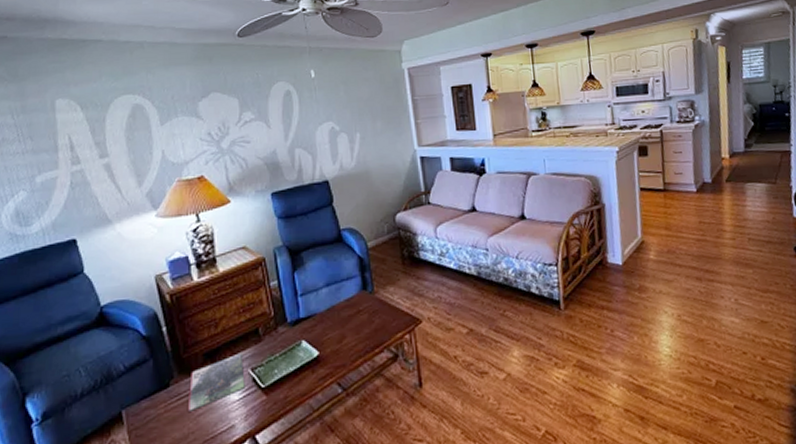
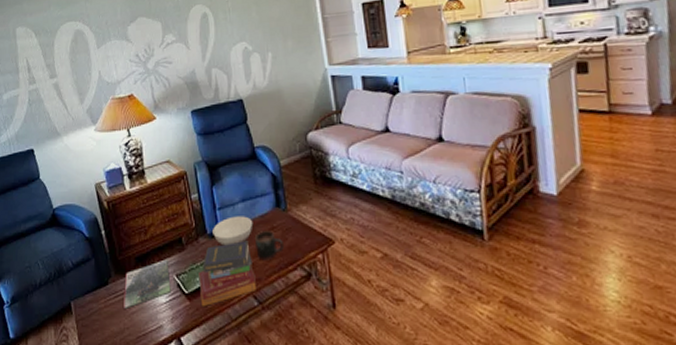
books: none [277,326,340,401] -> present [198,241,256,307]
bowl: none [294,301,338,334] -> present [213,216,253,246]
mug: none [340,314,370,346] -> present [255,231,284,261]

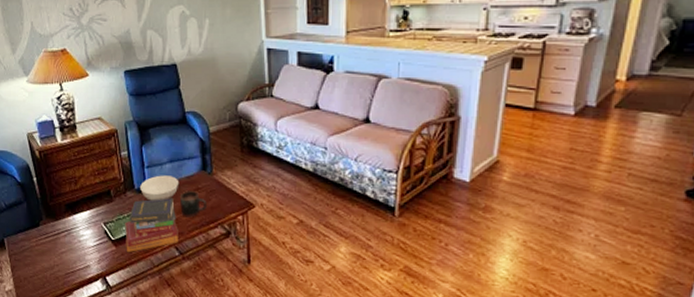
magazine: present [124,259,171,309] -> none [54,208,99,249]

